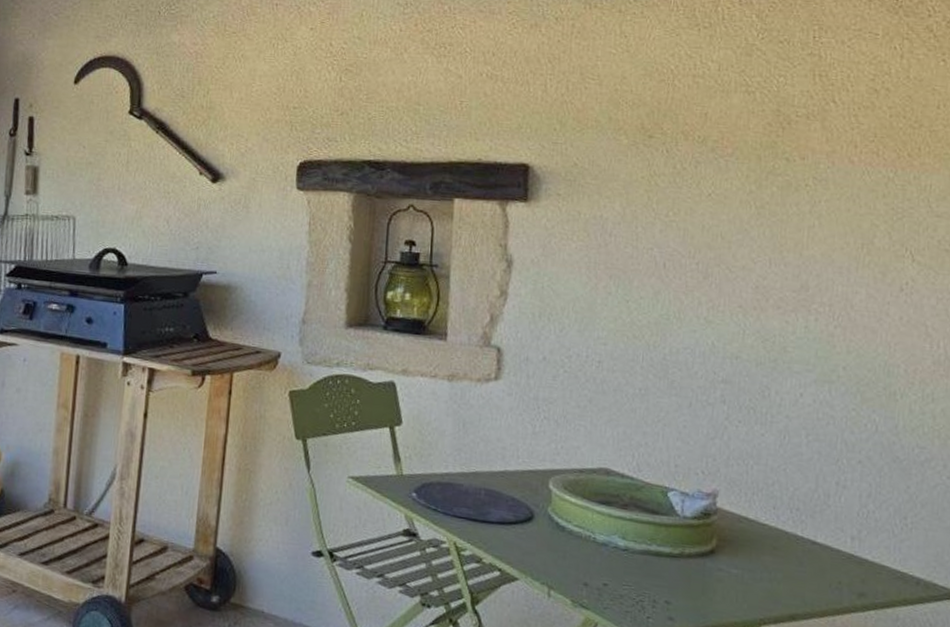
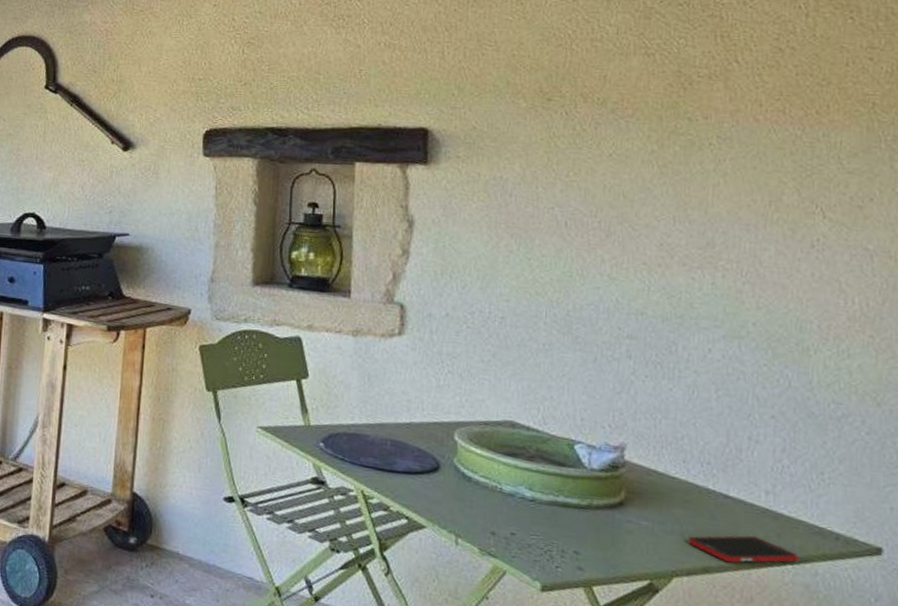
cell phone: none [776,581,881,610] -> present [688,535,799,563]

